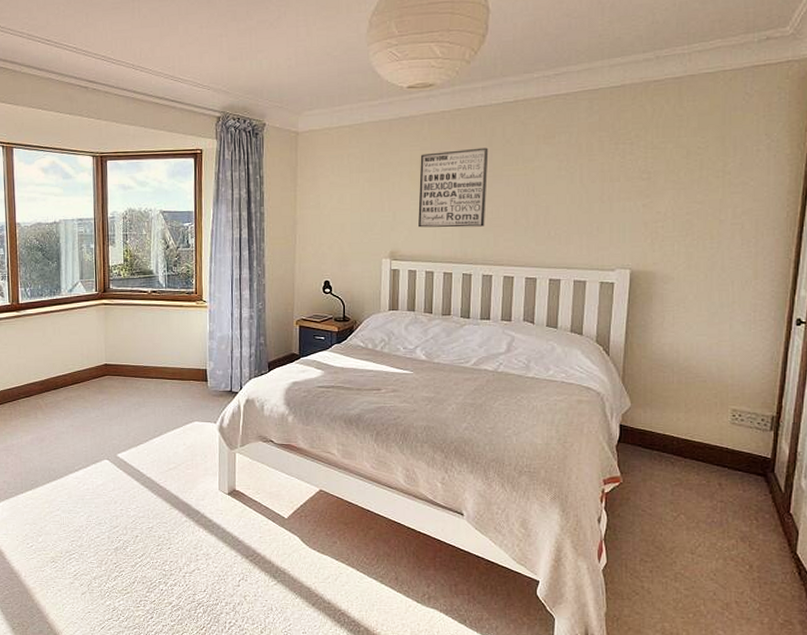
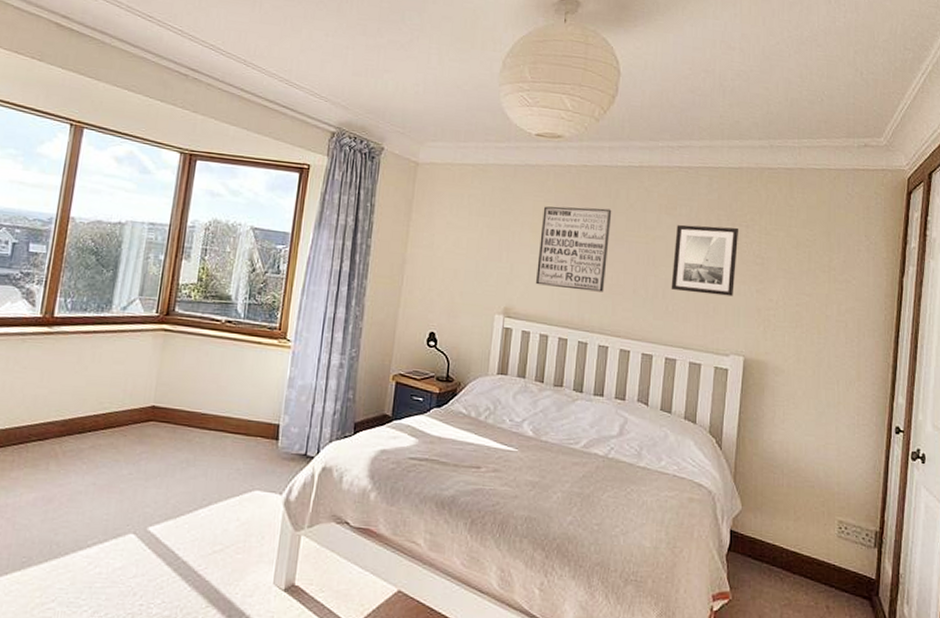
wall art: none [552,146,622,216] -> present [671,224,738,297]

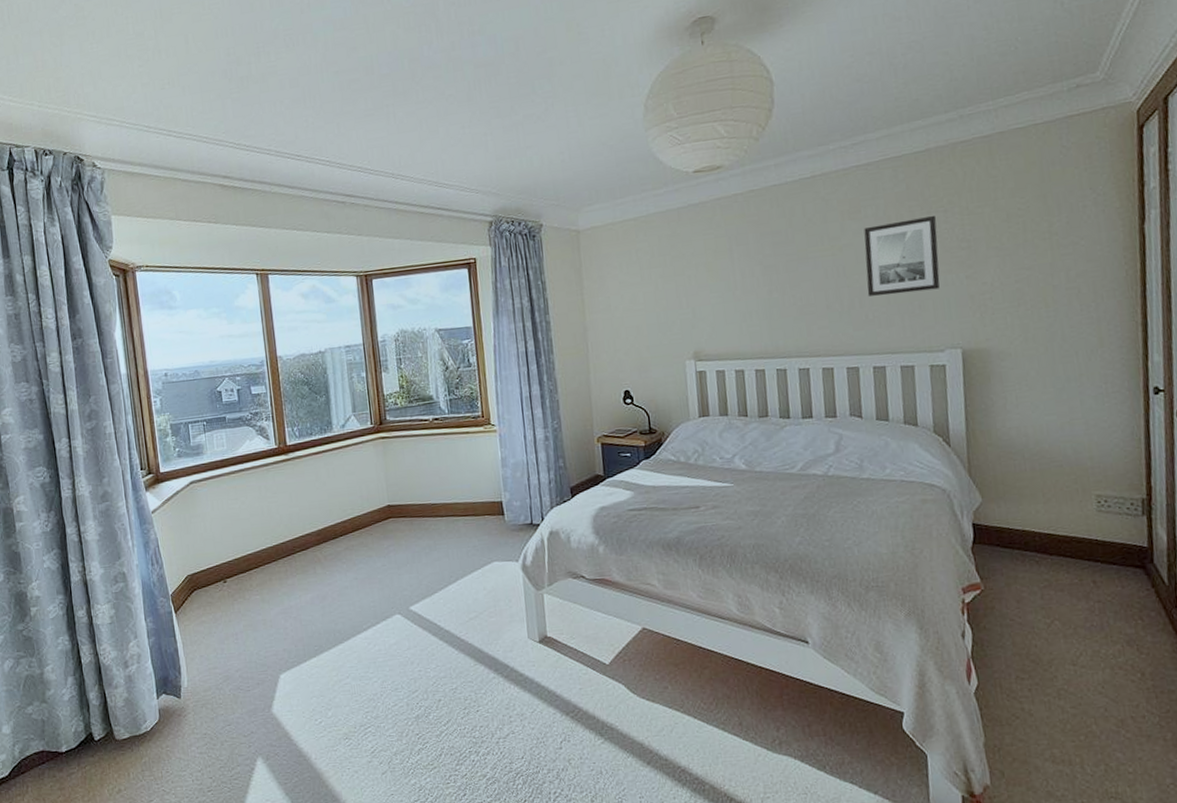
wall art: present [536,206,612,292] -> none [715,229,795,323]

